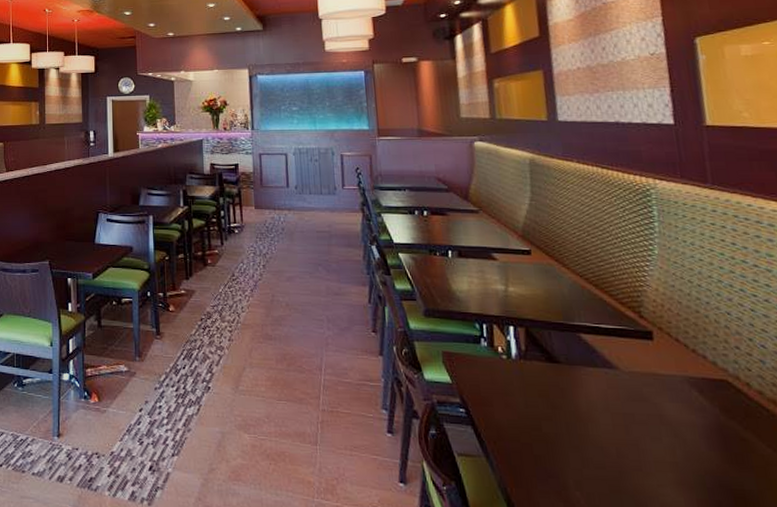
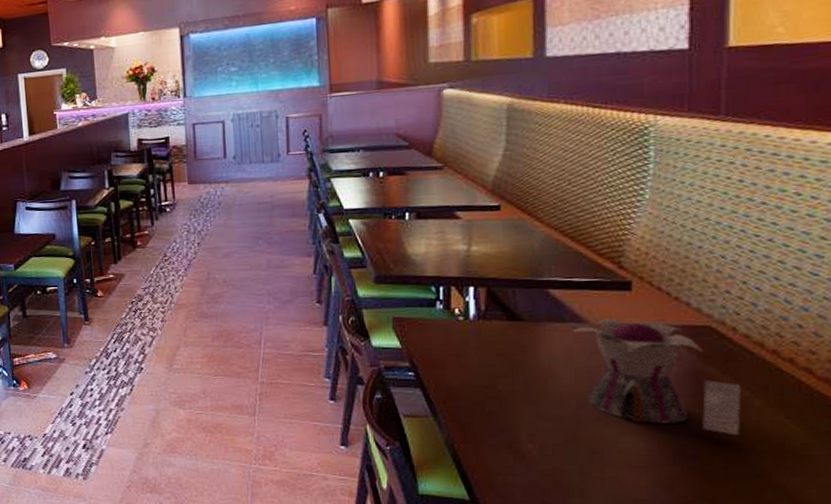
teapot: none [605,366,770,495] -> present [572,318,742,436]

